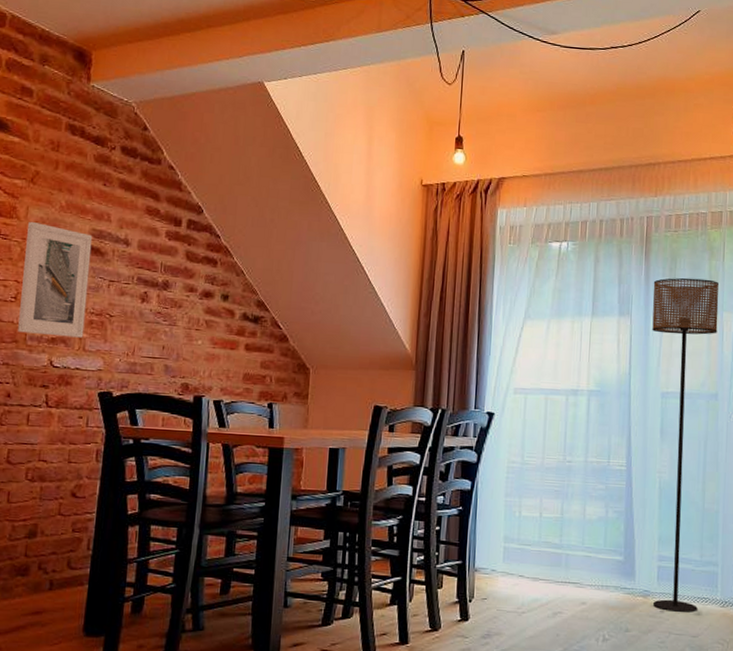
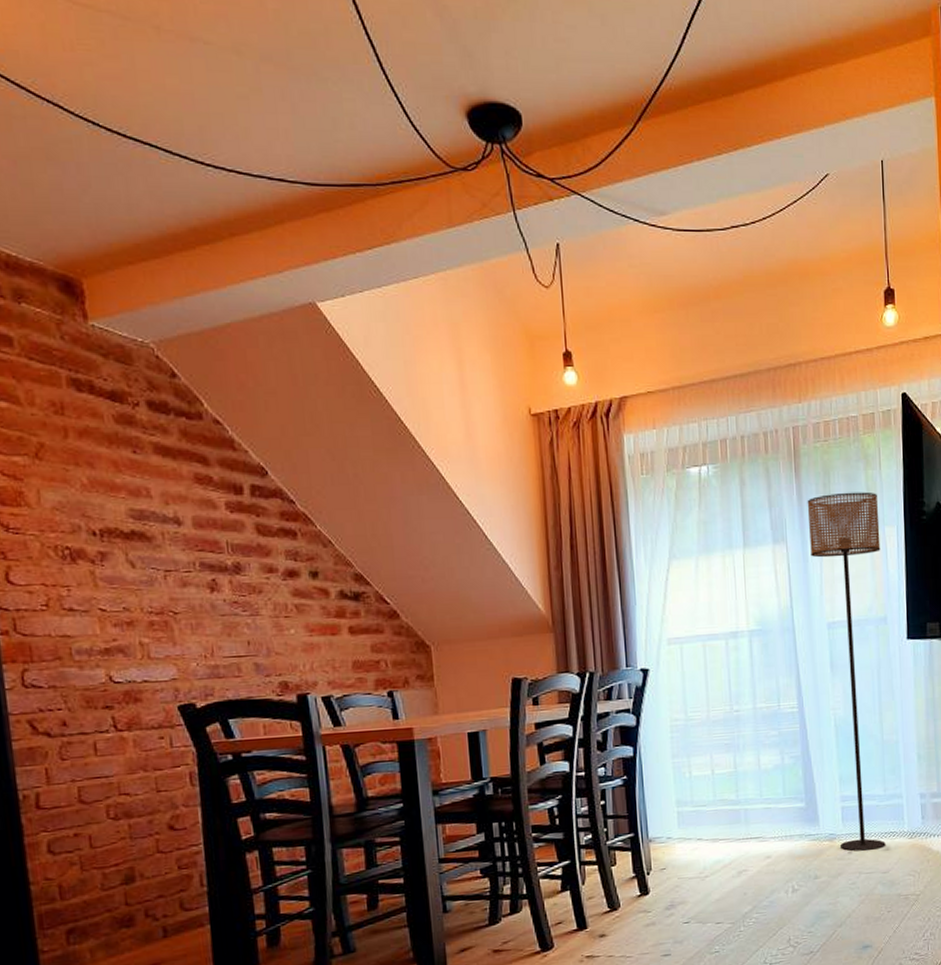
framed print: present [18,221,93,338] -> none [43,507,146,647]

